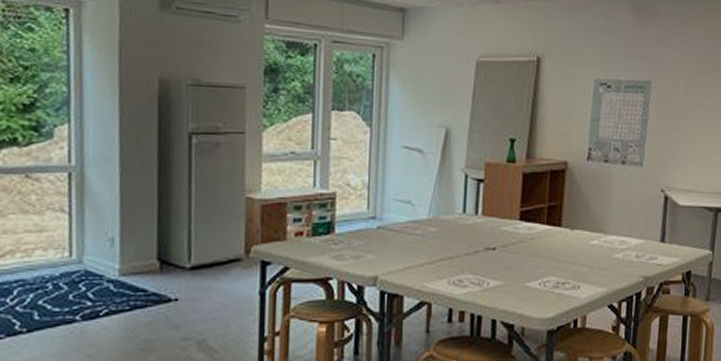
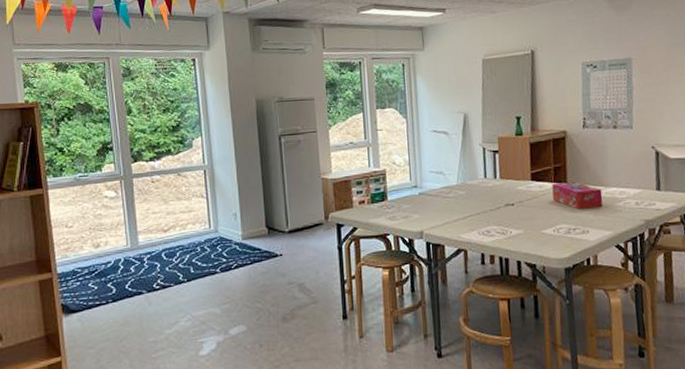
tissue box: none [543,225,600,259] -> present [552,182,603,209]

